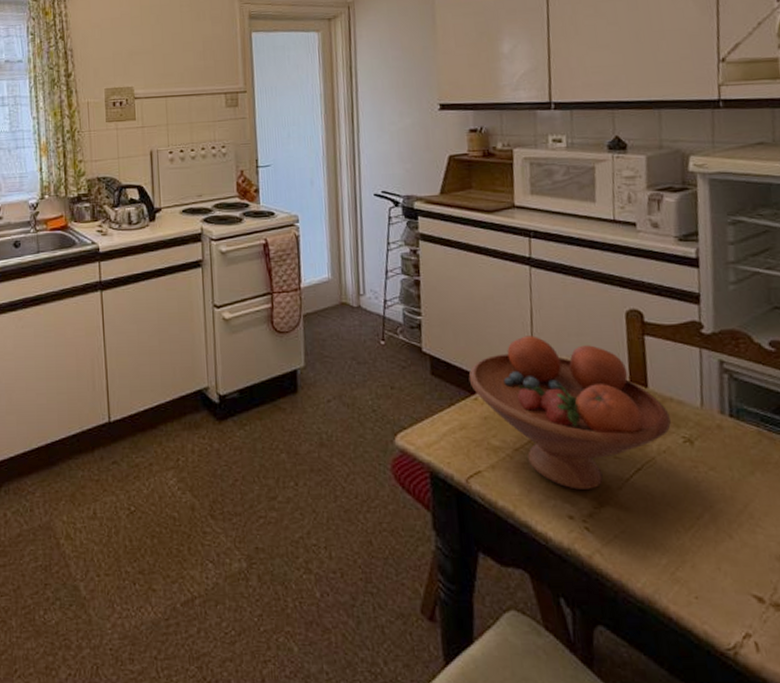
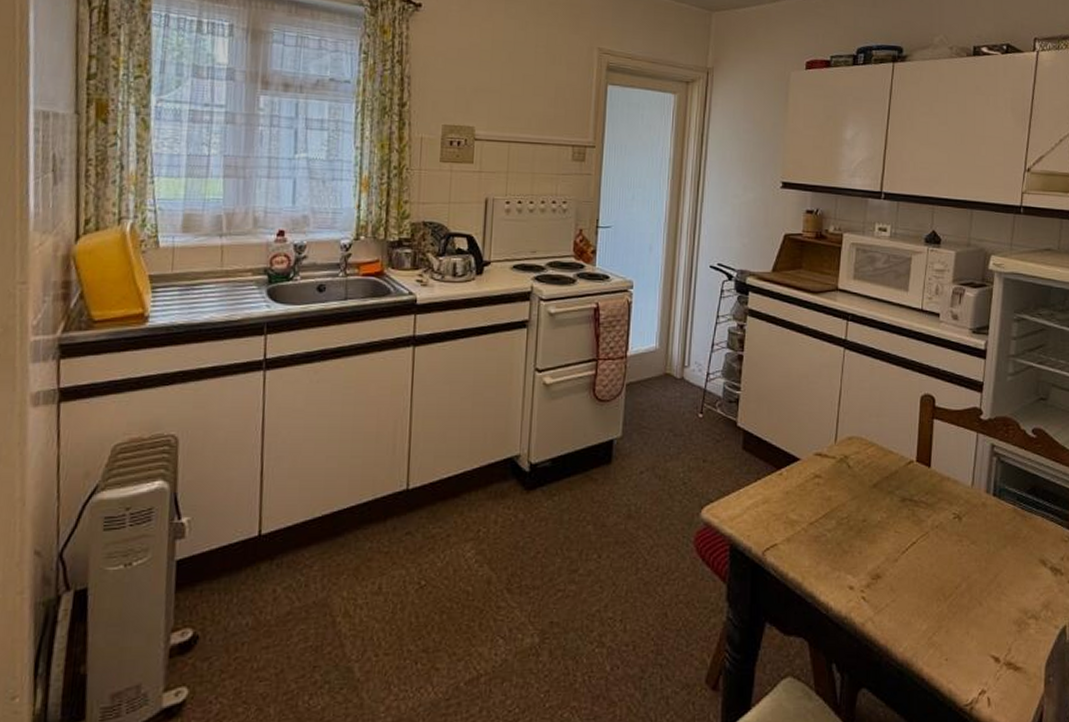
fruit bowl: present [468,335,671,490] -> none [777,415,945,562]

